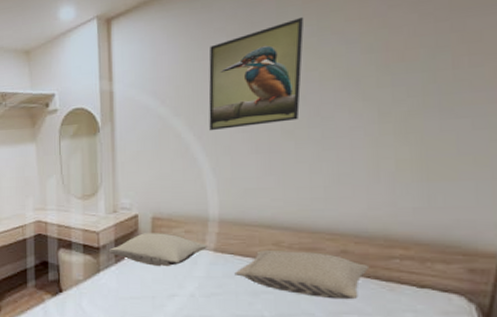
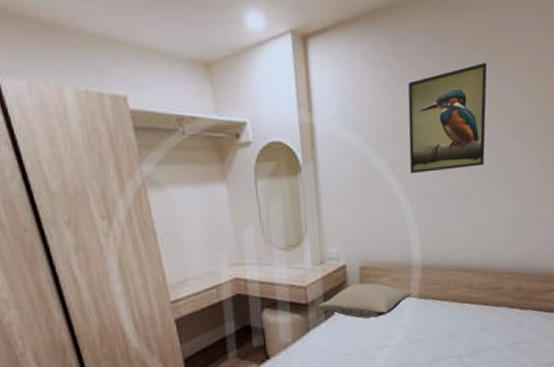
pillow: present [234,249,370,300] -> none [436,291,536,333]

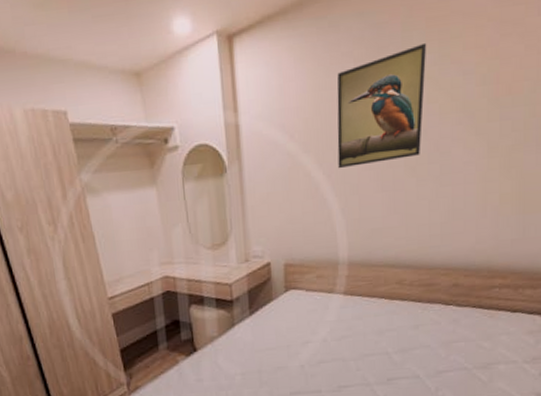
pillow: present [317,282,413,319] -> none [242,279,339,315]

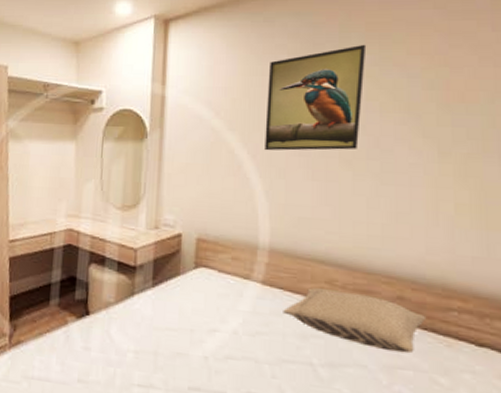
pillow: none [362,287,476,330] -> present [283,287,427,354]

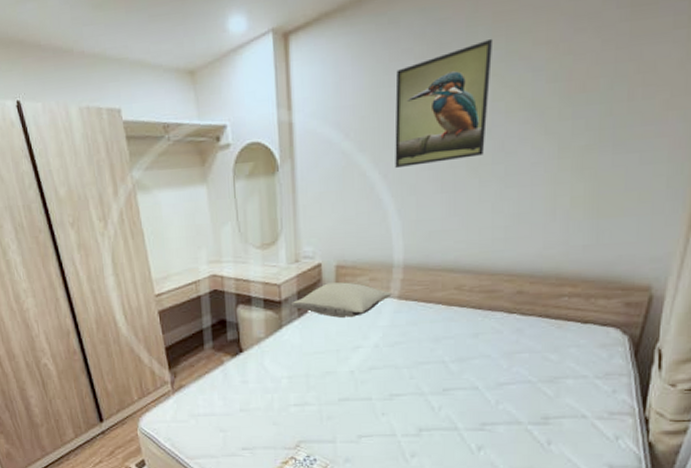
pillow: none [145,255,257,297] -> present [290,282,393,319]
pillow: present [283,287,427,354] -> none [418,294,542,340]

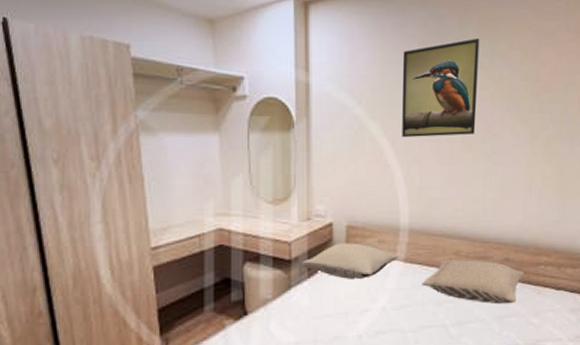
pillow: none [418,294,542,340] -> present [422,259,525,305]

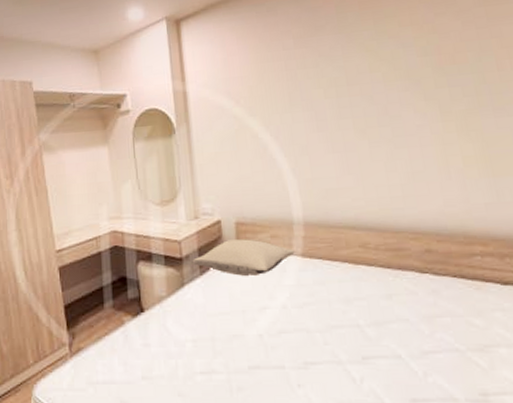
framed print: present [401,38,480,138] -> none [278,21,369,131]
pillow: present [422,259,525,305] -> none [325,252,455,302]

